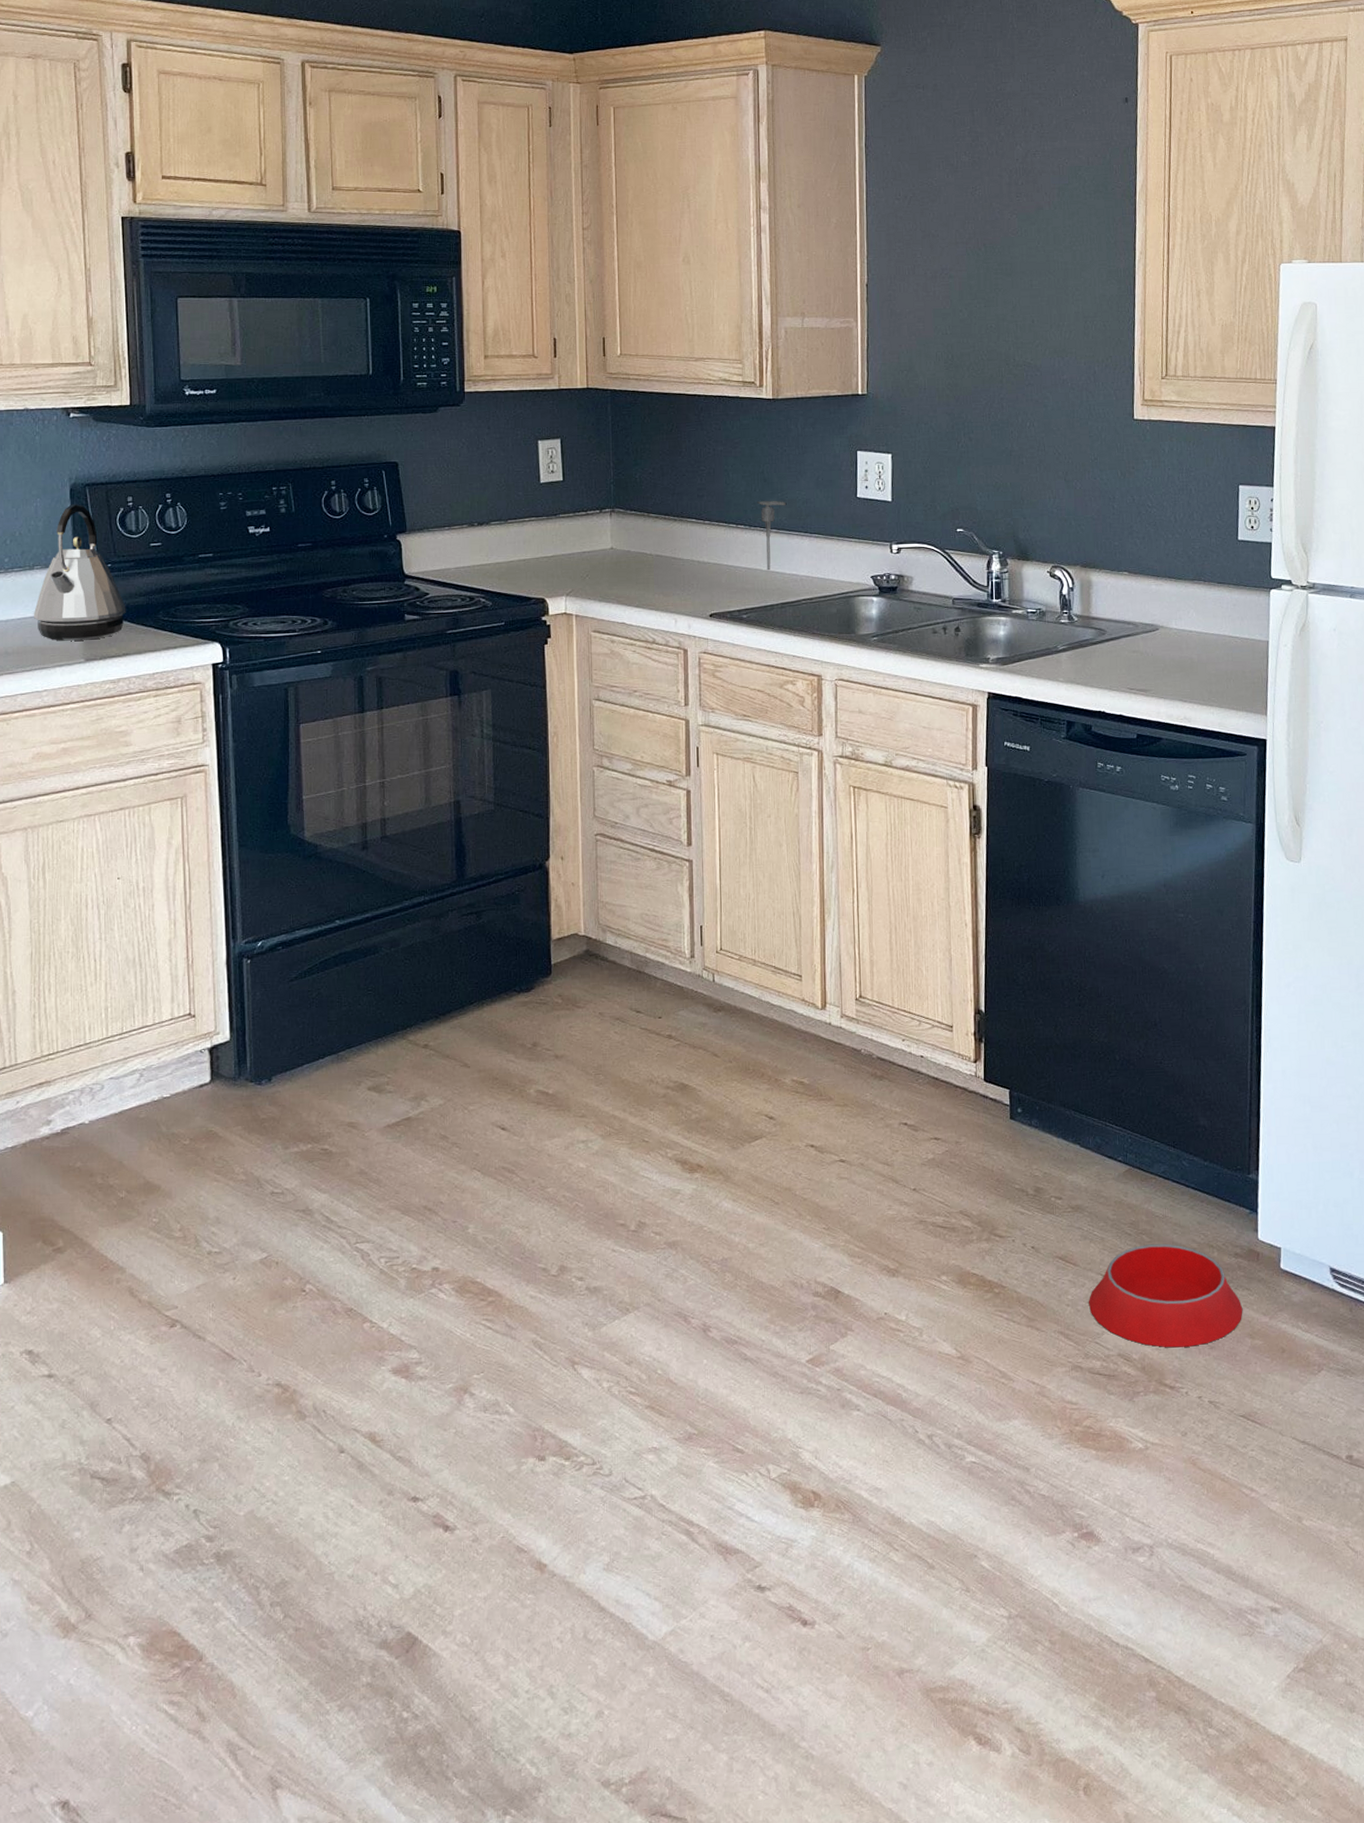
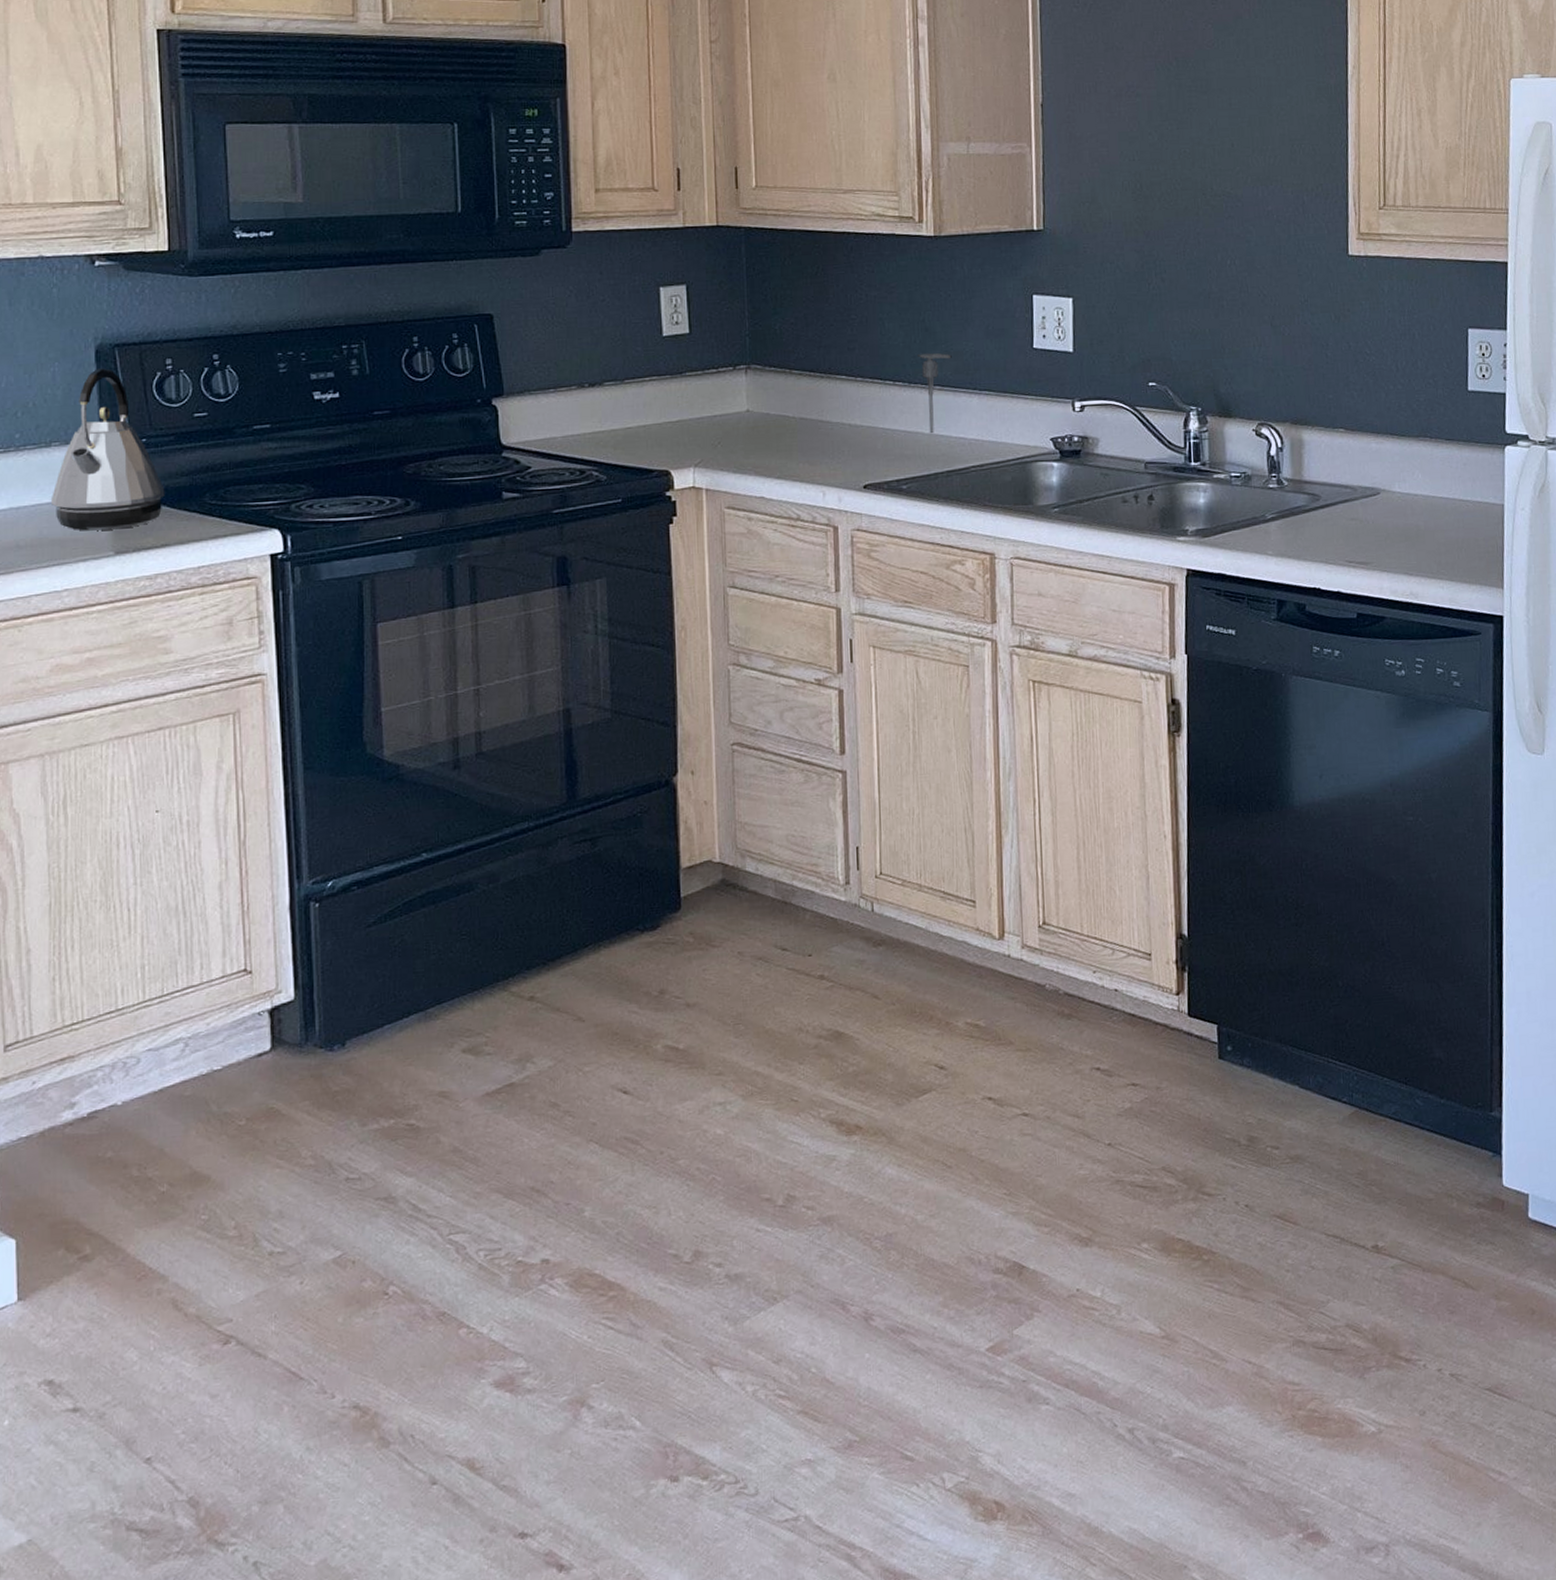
pet bowl: present [1089,1243,1243,1348] -> none [1312,1195,1487,1315]

